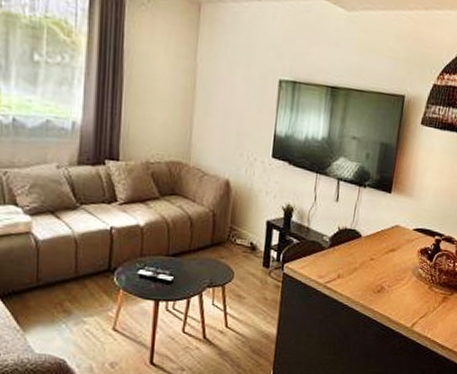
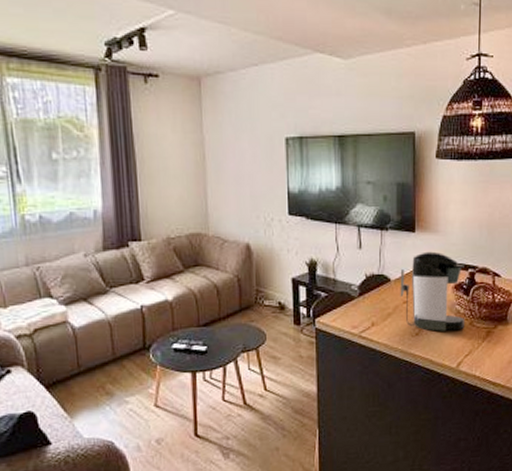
coffee maker: none [368,213,432,293] -> present [400,251,466,331]

